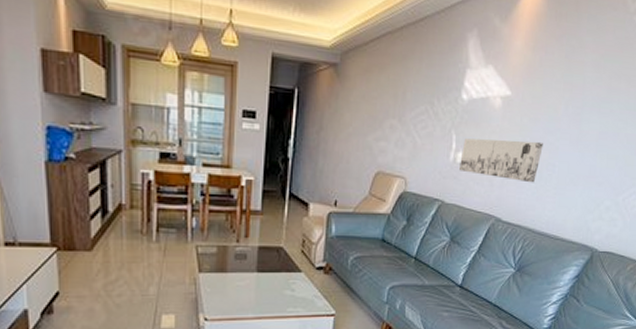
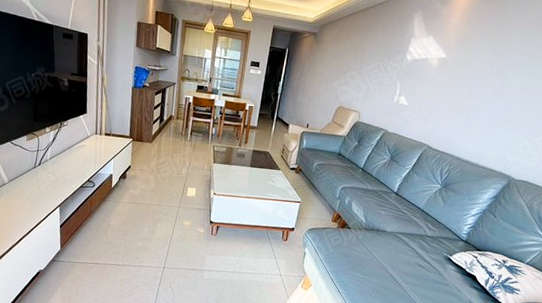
wall art: present [459,138,543,183] -> none [401,87,471,123]

